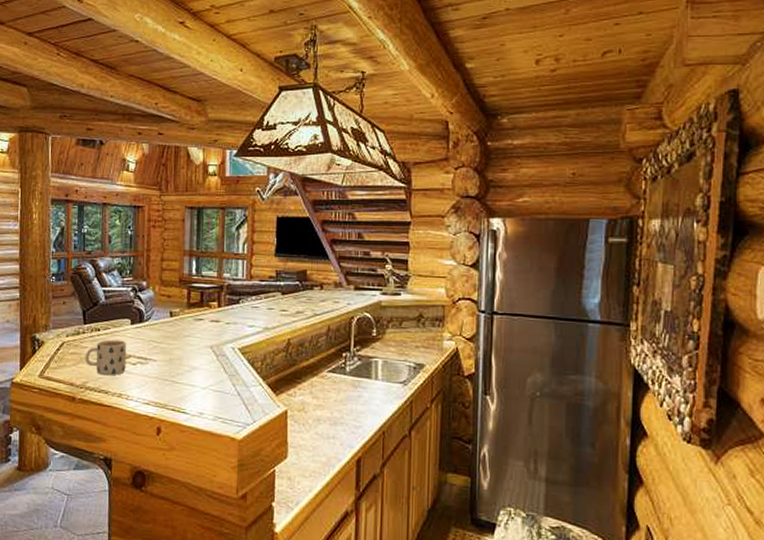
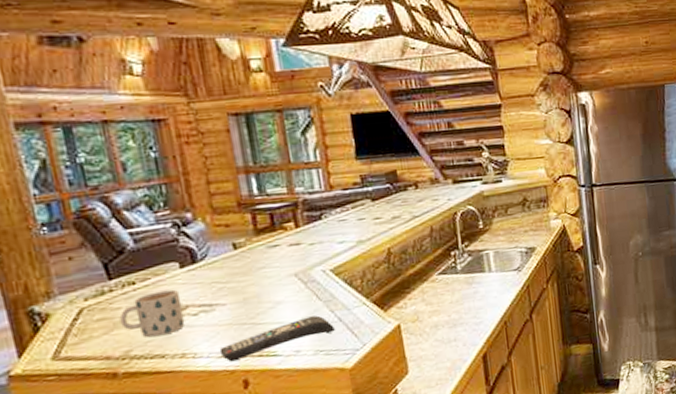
remote control: none [145,385,233,410] -> present [219,315,335,362]

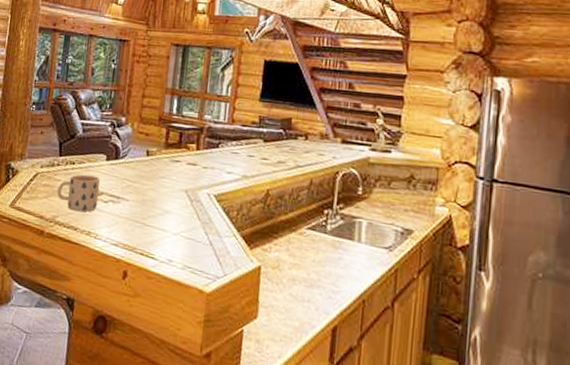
remote control: present [219,315,335,362] -> none [113,232,205,253]

